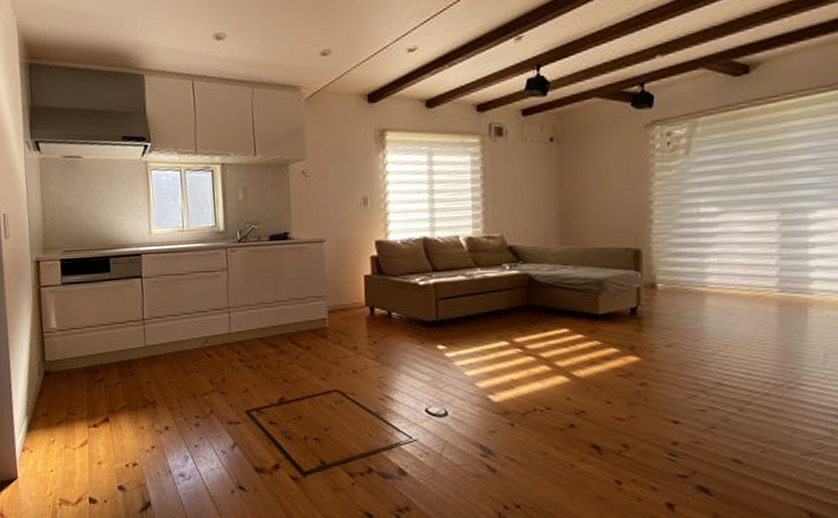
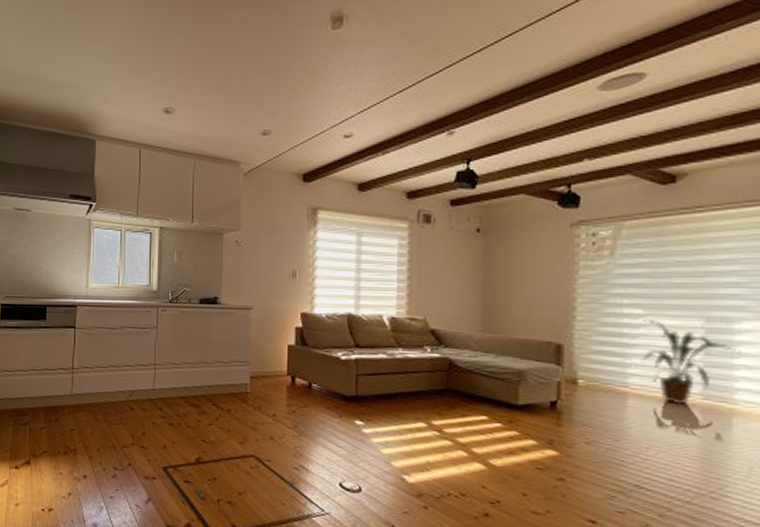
house plant: none [720,217,816,300] -> present [643,320,741,405]

